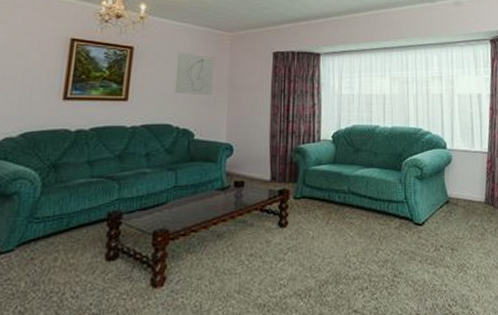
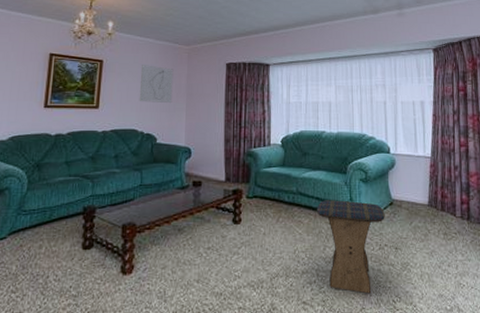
stool: none [369,199,441,299] -> present [316,200,385,294]

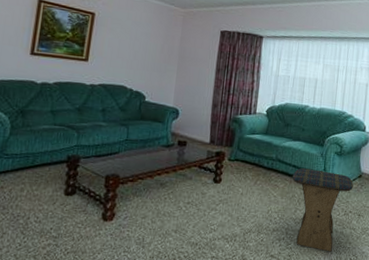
wall art: present [139,65,174,103] -> none [130,22,168,63]

